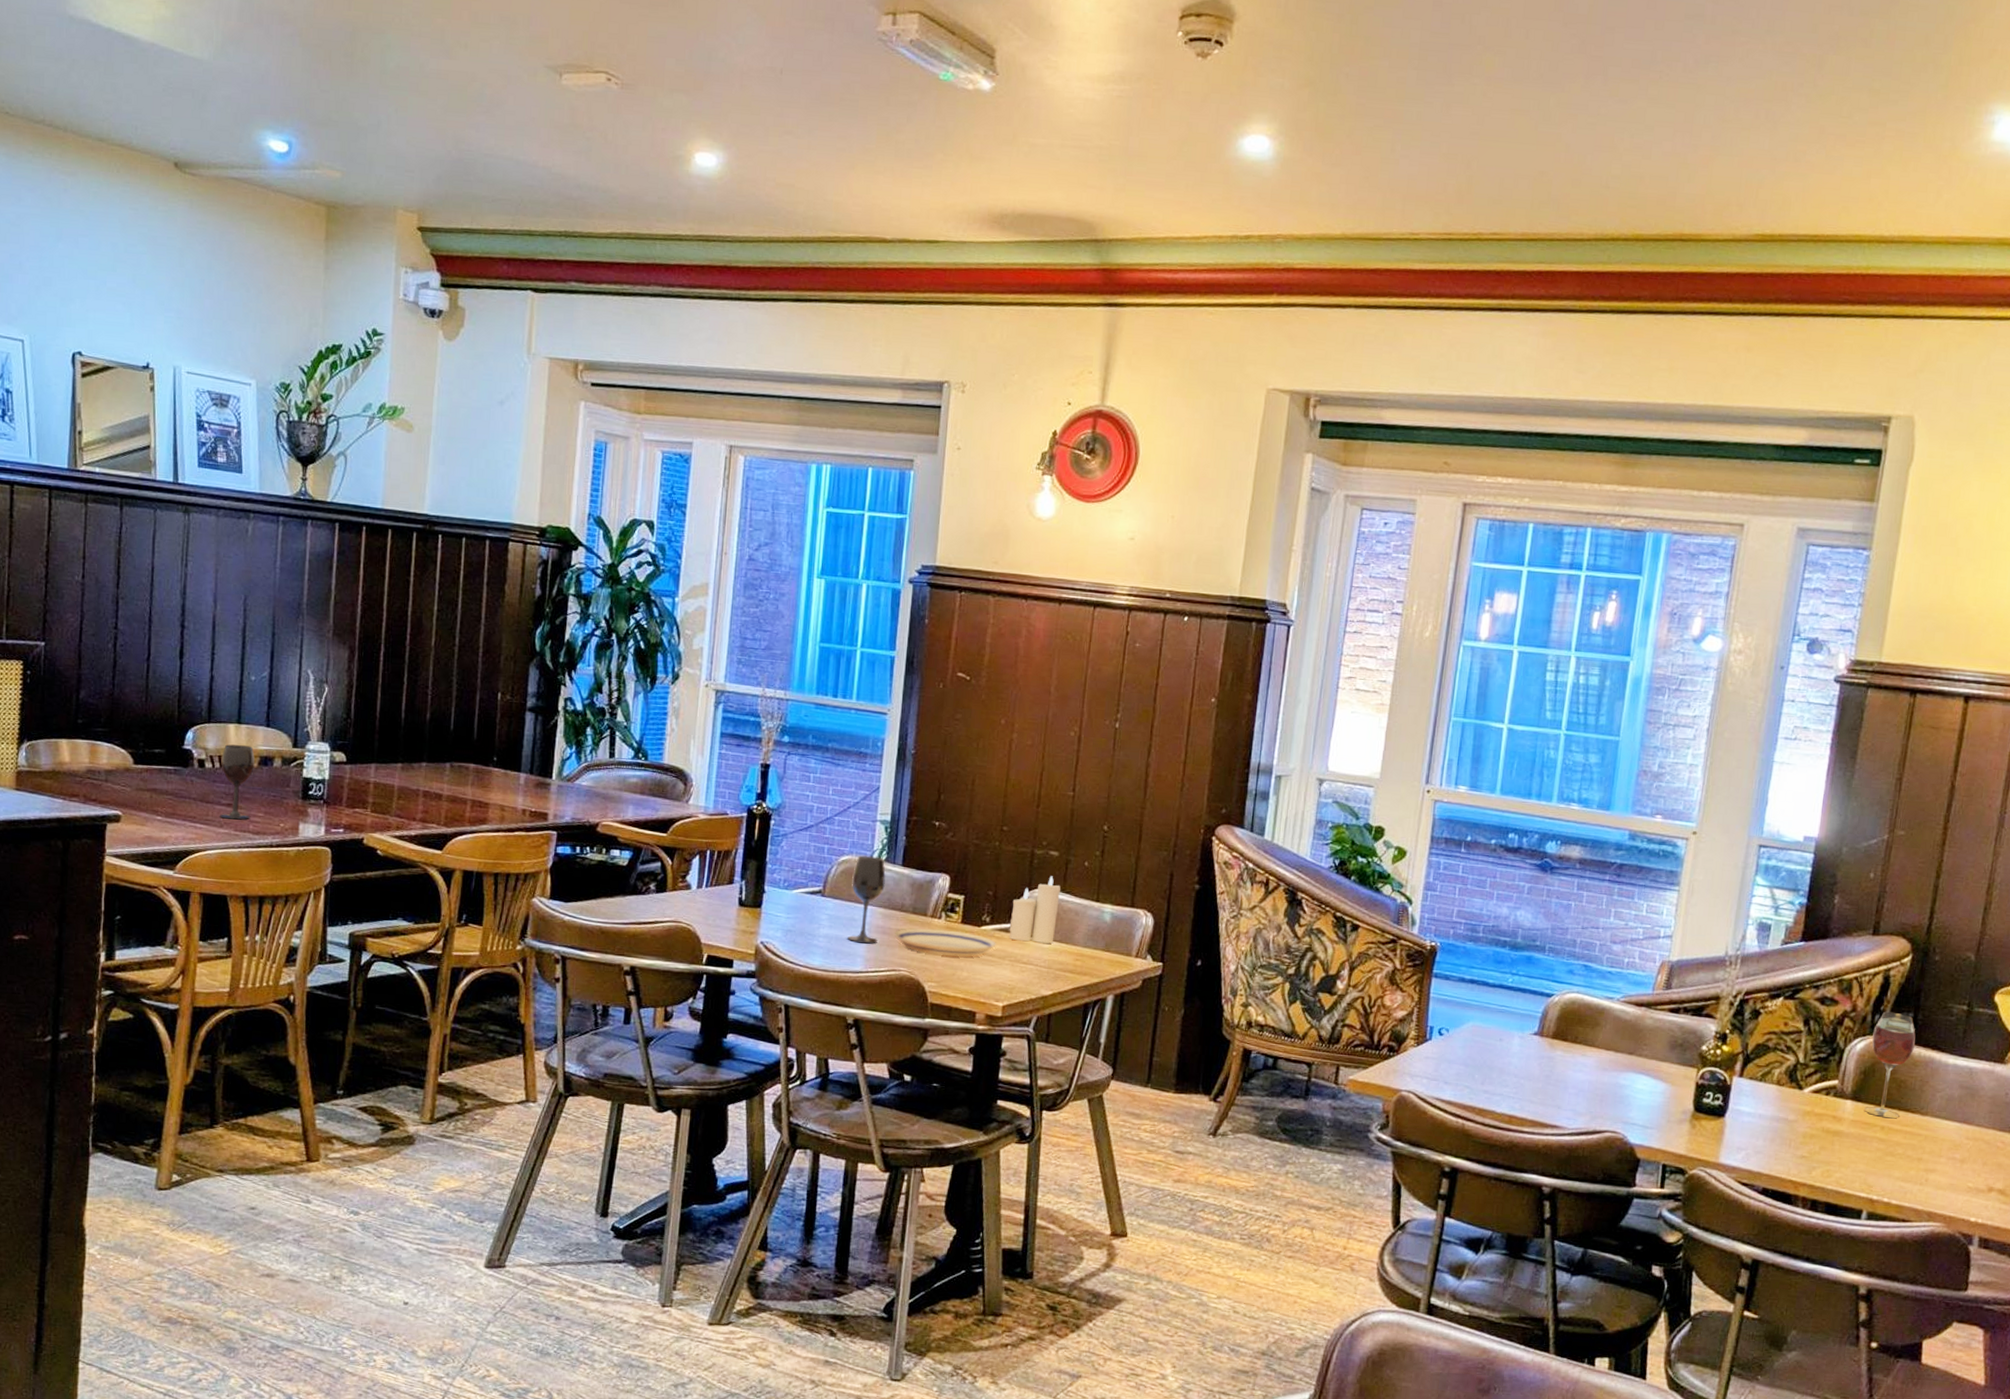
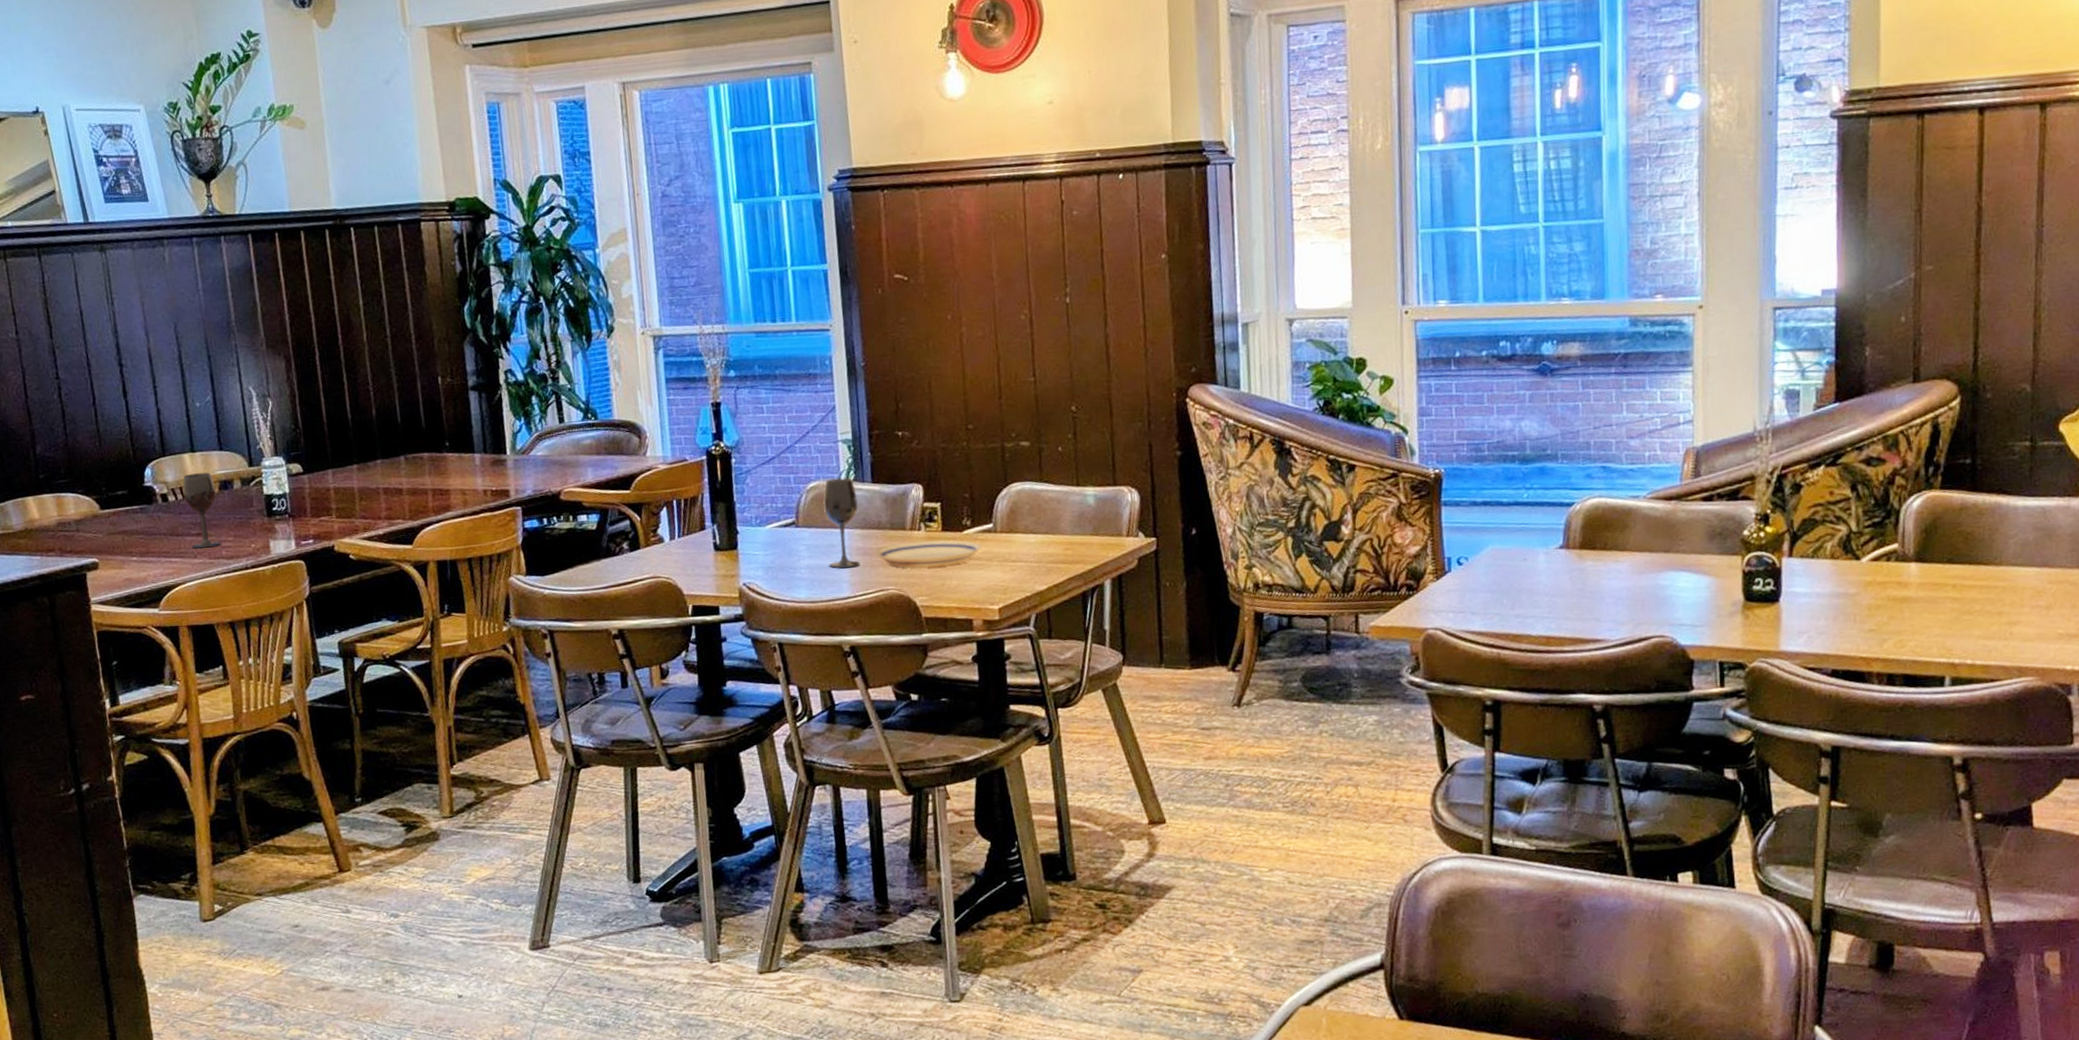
candle: present [1009,876,1061,944] -> none [990,467,1040,540]
wineglass: present [1864,1011,1917,1119] -> none [1929,461,1978,576]

